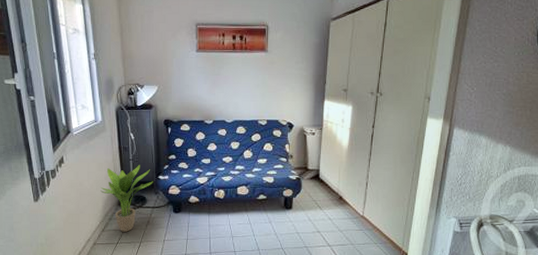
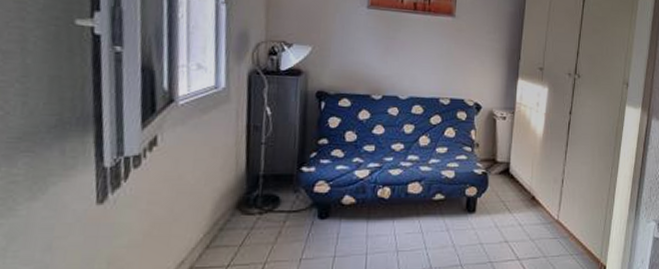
potted plant: present [100,165,153,232] -> none [210,151,293,248]

